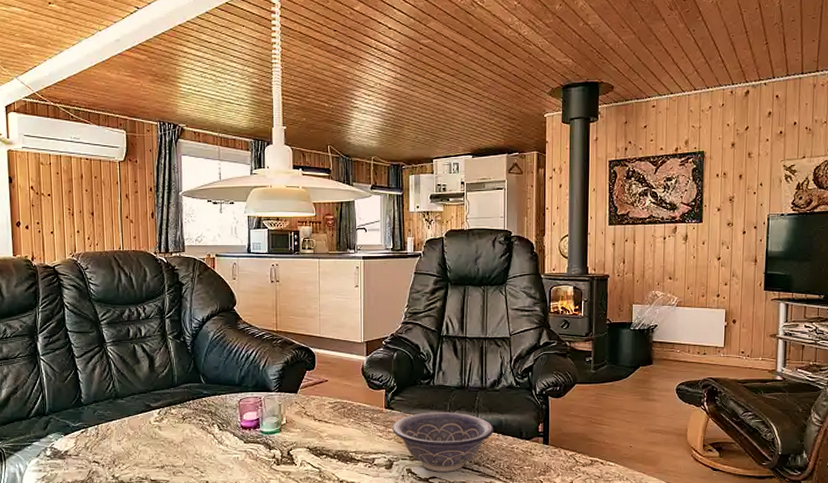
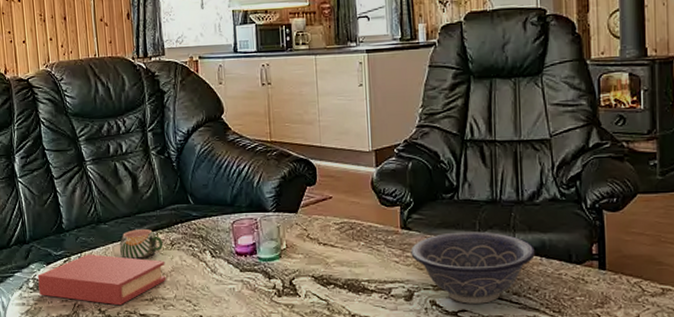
book: none [55,426,177,472] -> present [37,254,167,306]
mug: none [134,405,175,430] -> present [119,229,163,259]

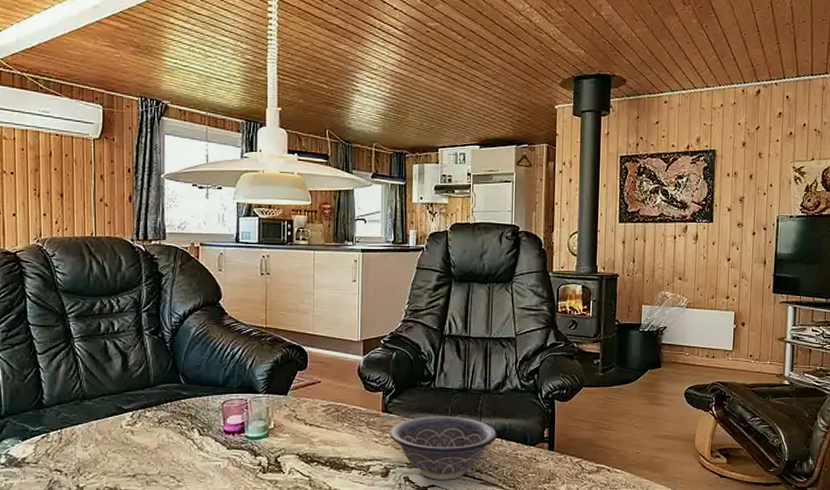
book: present [37,254,167,306] -> none [11,430,151,482]
mug: present [119,229,163,259] -> none [103,407,150,435]

